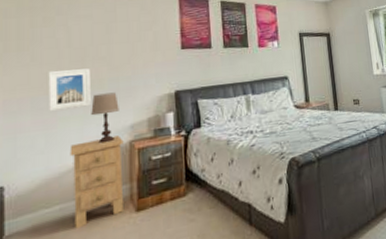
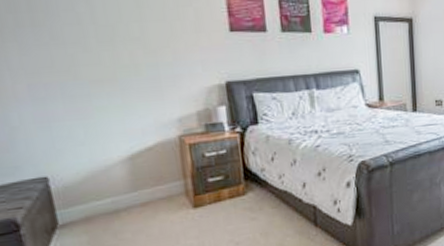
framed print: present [48,68,91,111] -> none [74,51,130,99]
nightstand: present [69,135,124,229] -> none [112,129,180,222]
table lamp: present [91,92,119,144] -> none [130,80,163,137]

